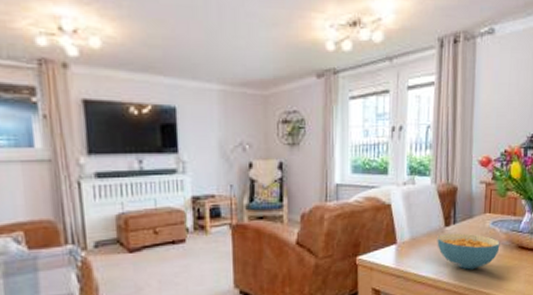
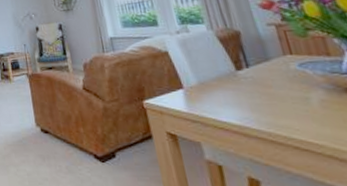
cereal bowl: present [437,233,500,270] -> none [230,76,321,117]

